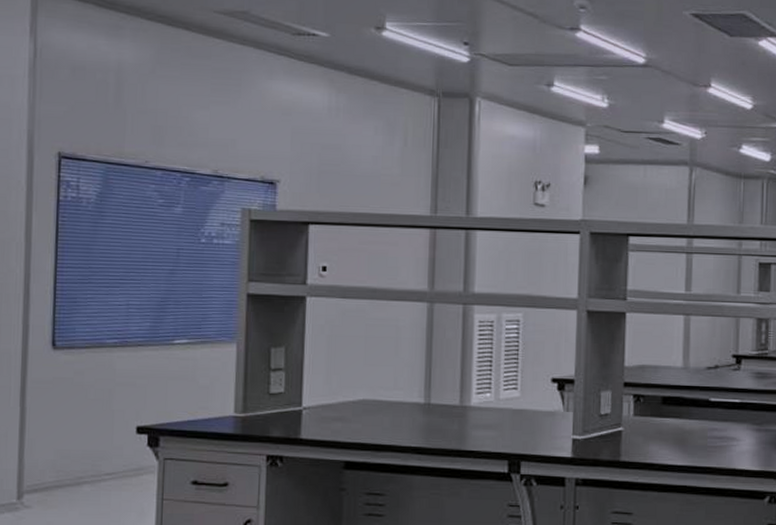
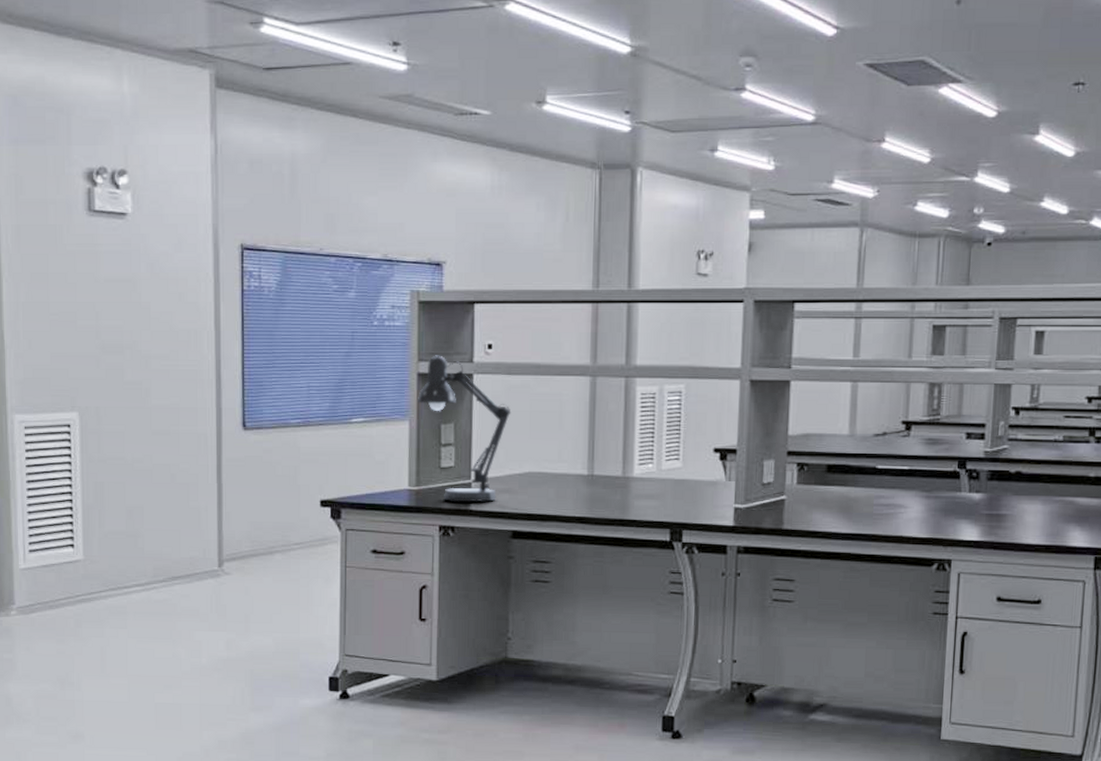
desk lamp: none [245,276,346,431] -> present [417,355,512,503]

